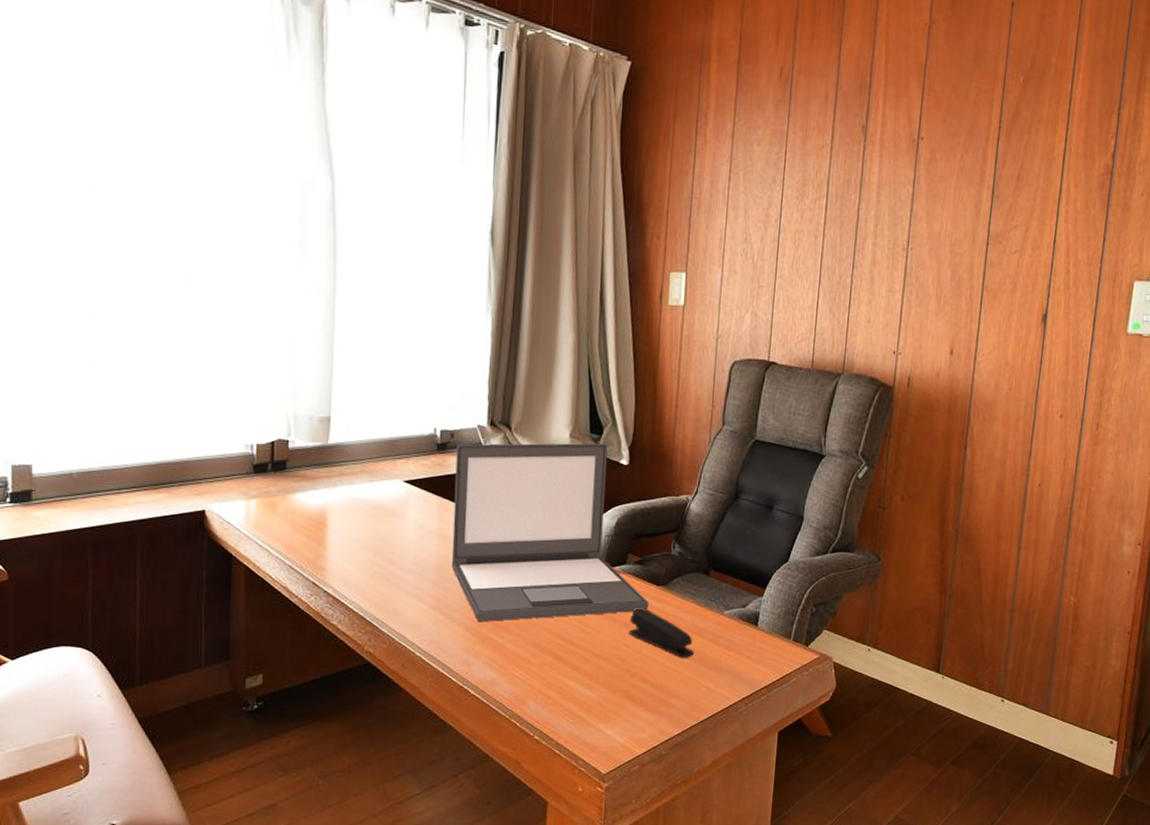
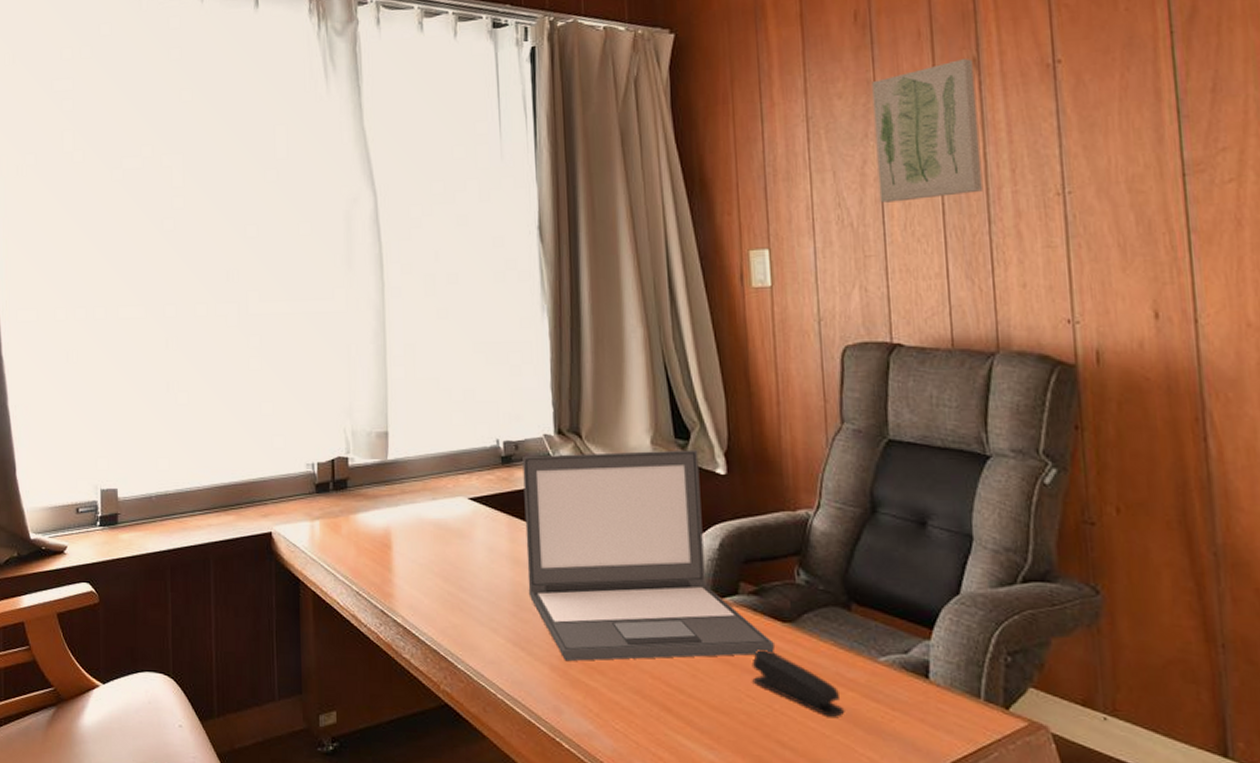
wall art: none [777,125,862,243] -> present [872,59,982,203]

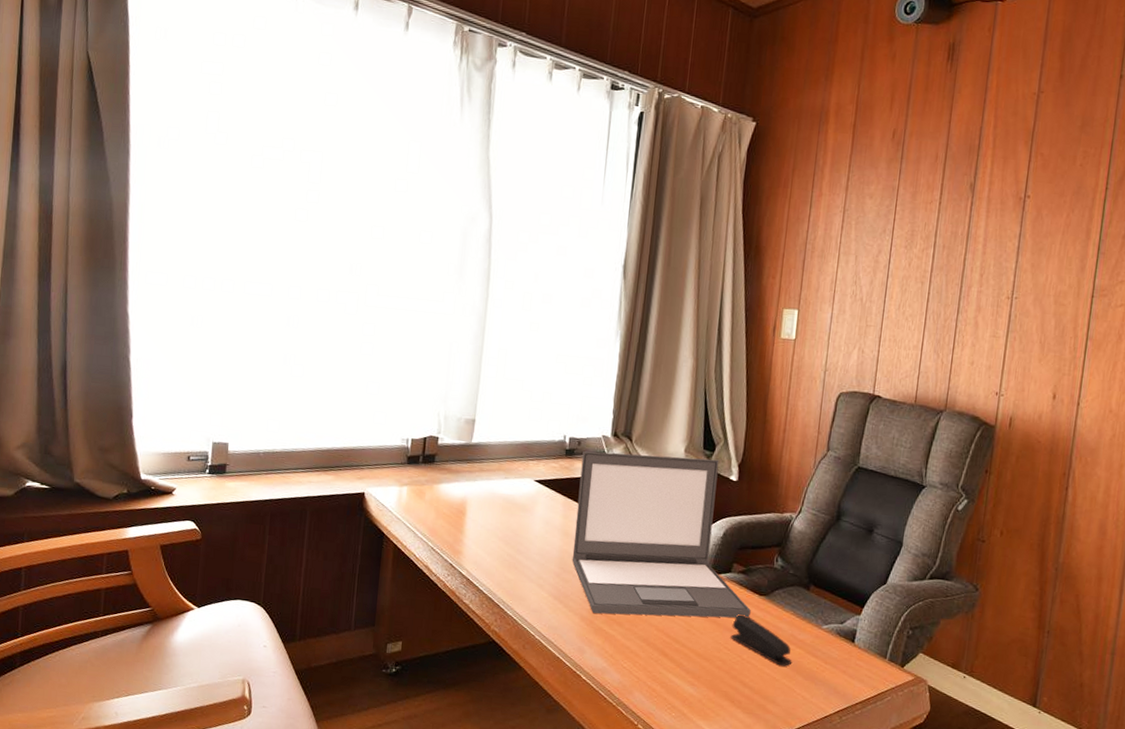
wall art: present [872,59,982,203] -> none [885,182,970,288]

